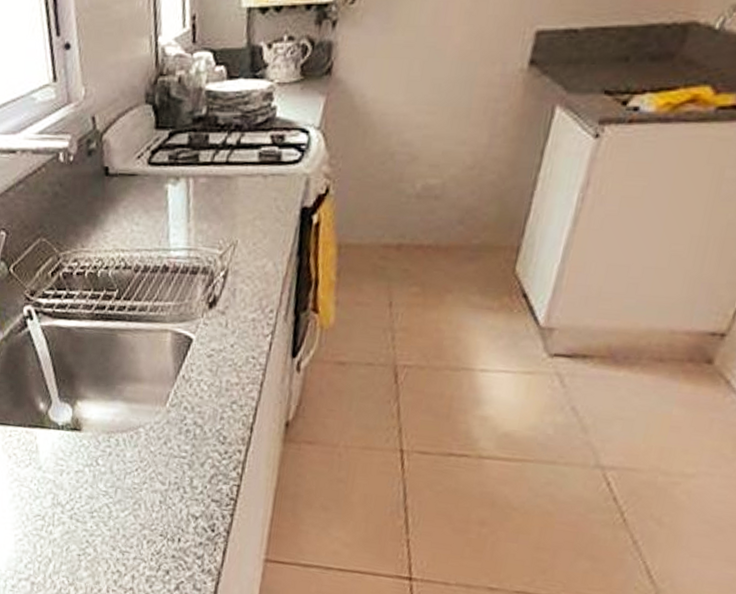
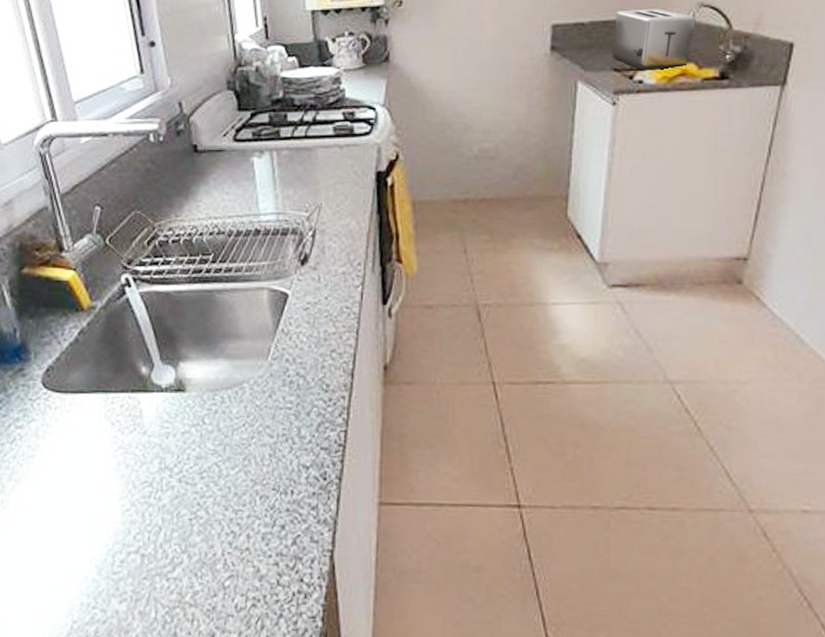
toaster: none [606,11,725,95] -> present [612,9,695,71]

